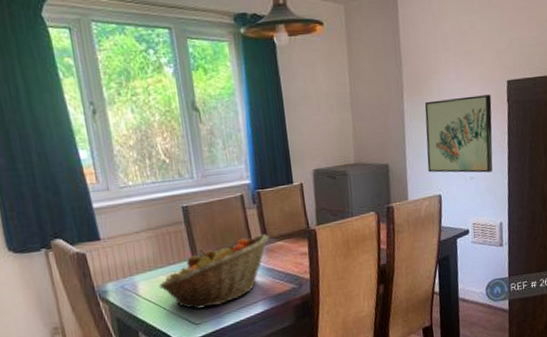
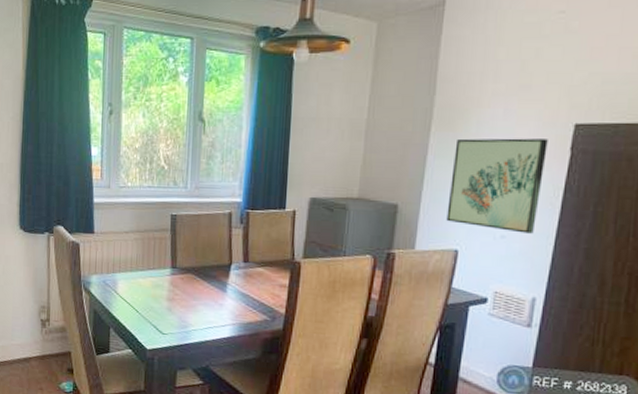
fruit basket: present [159,234,269,309] -> none [136,257,250,320]

